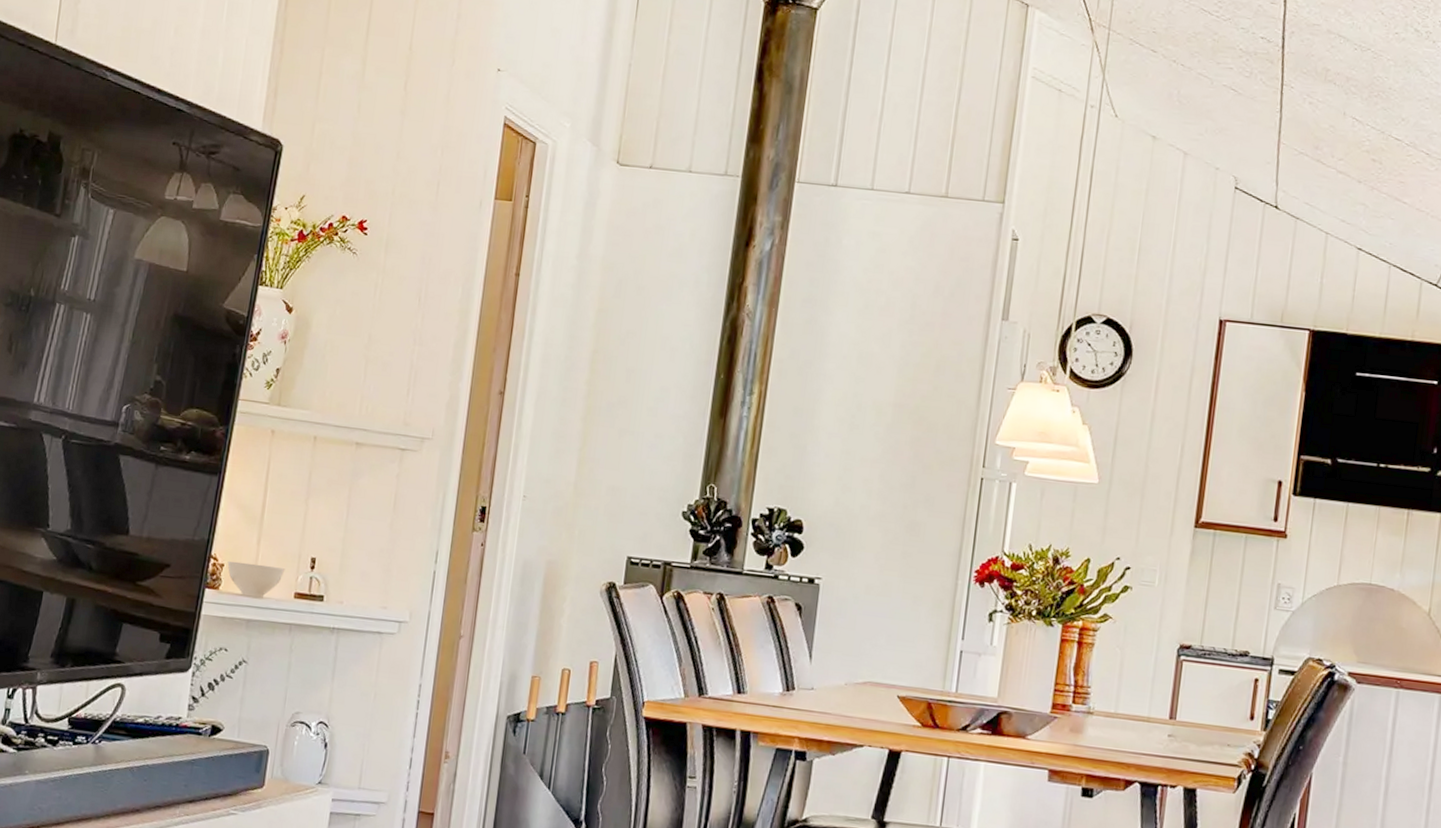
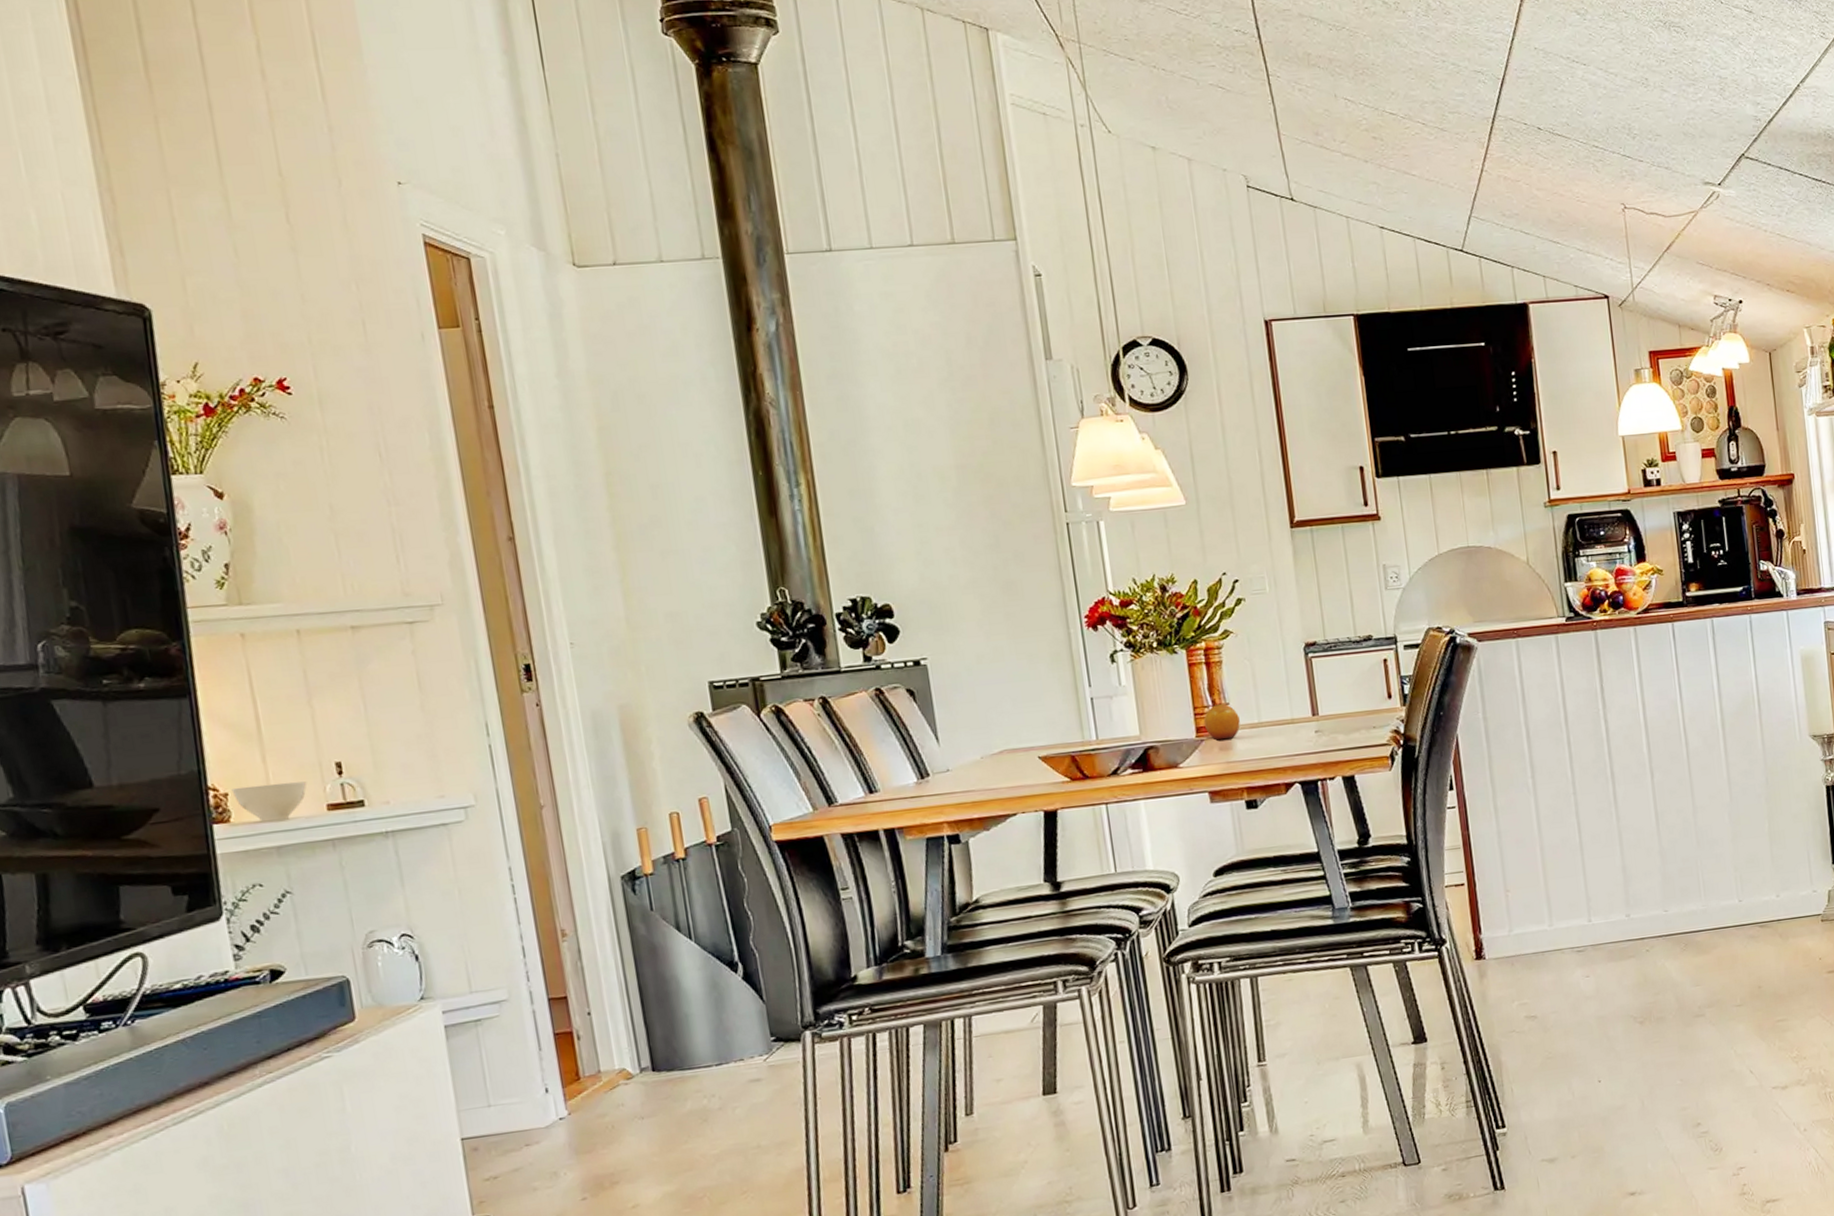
fruit: none [1061,684,1097,724] -> present [1203,703,1240,742]

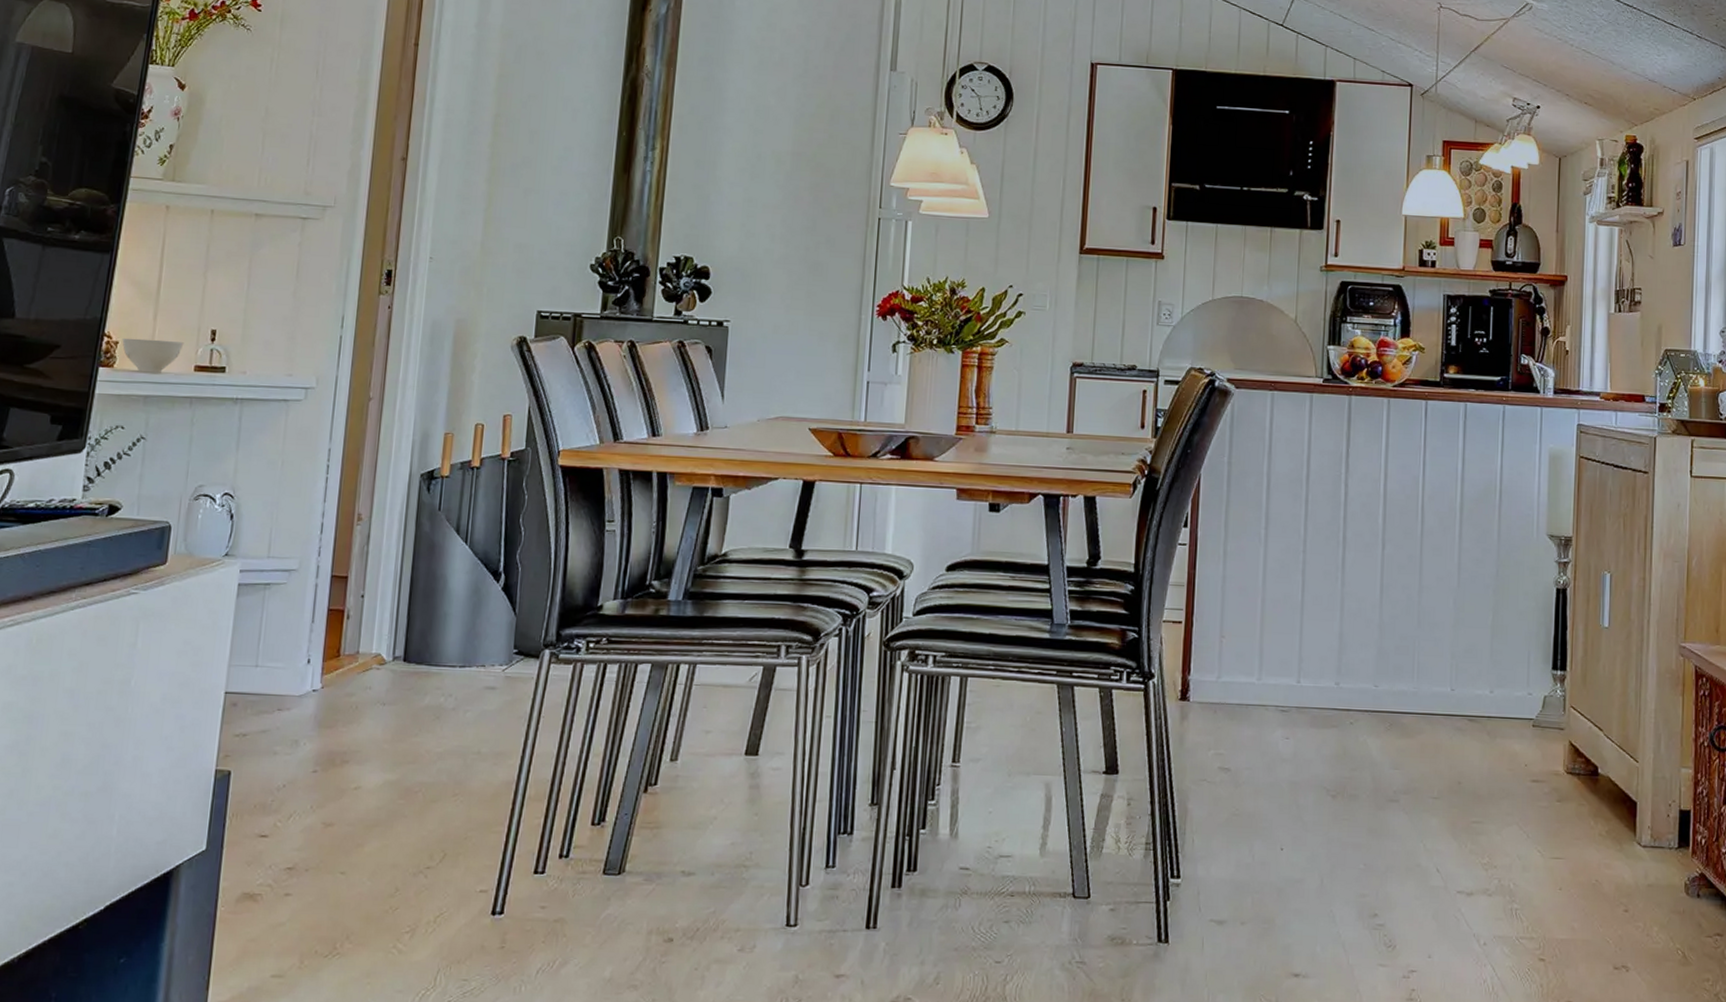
fruit: present [1203,703,1240,742] -> none [965,406,999,443]

